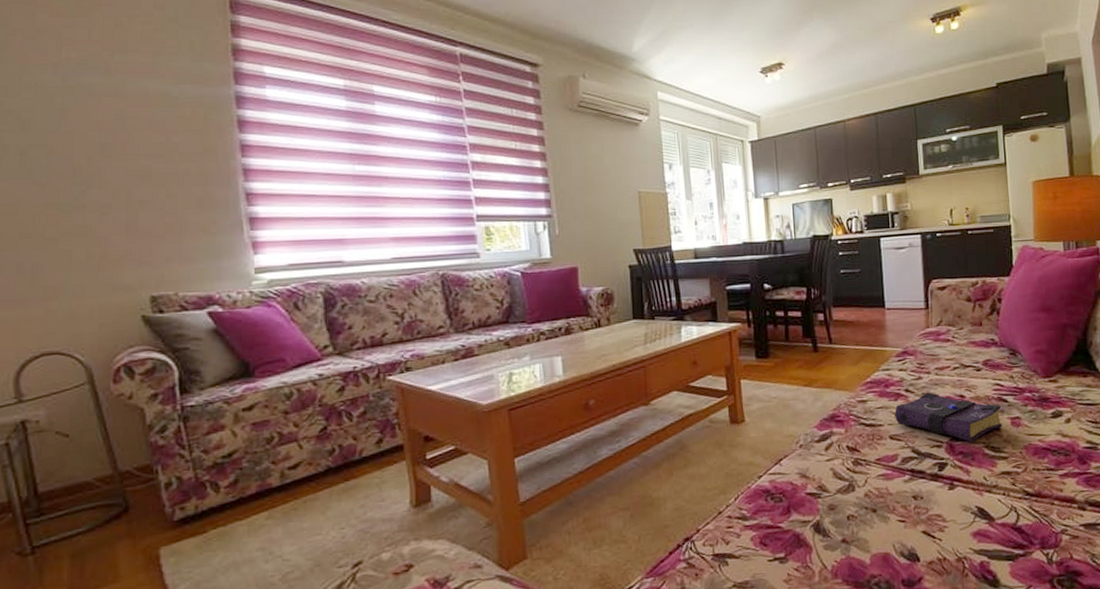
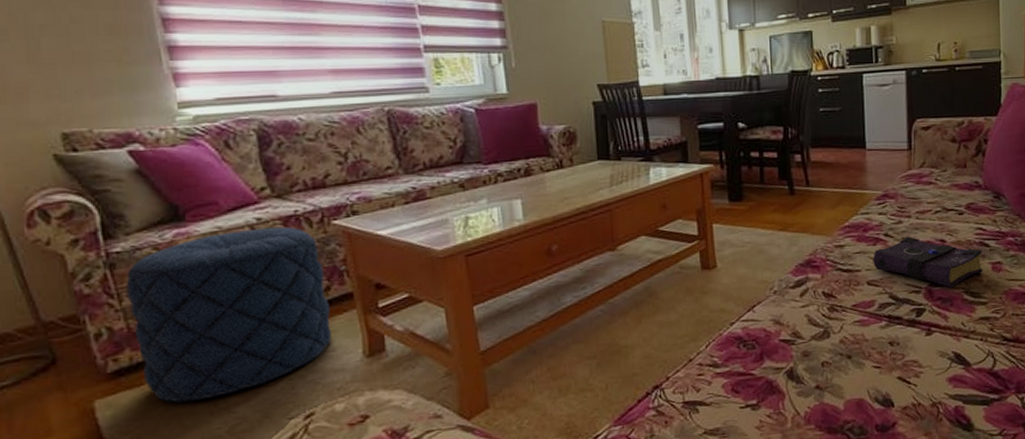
pouf: none [197,382,382,551] -> present [126,226,332,403]

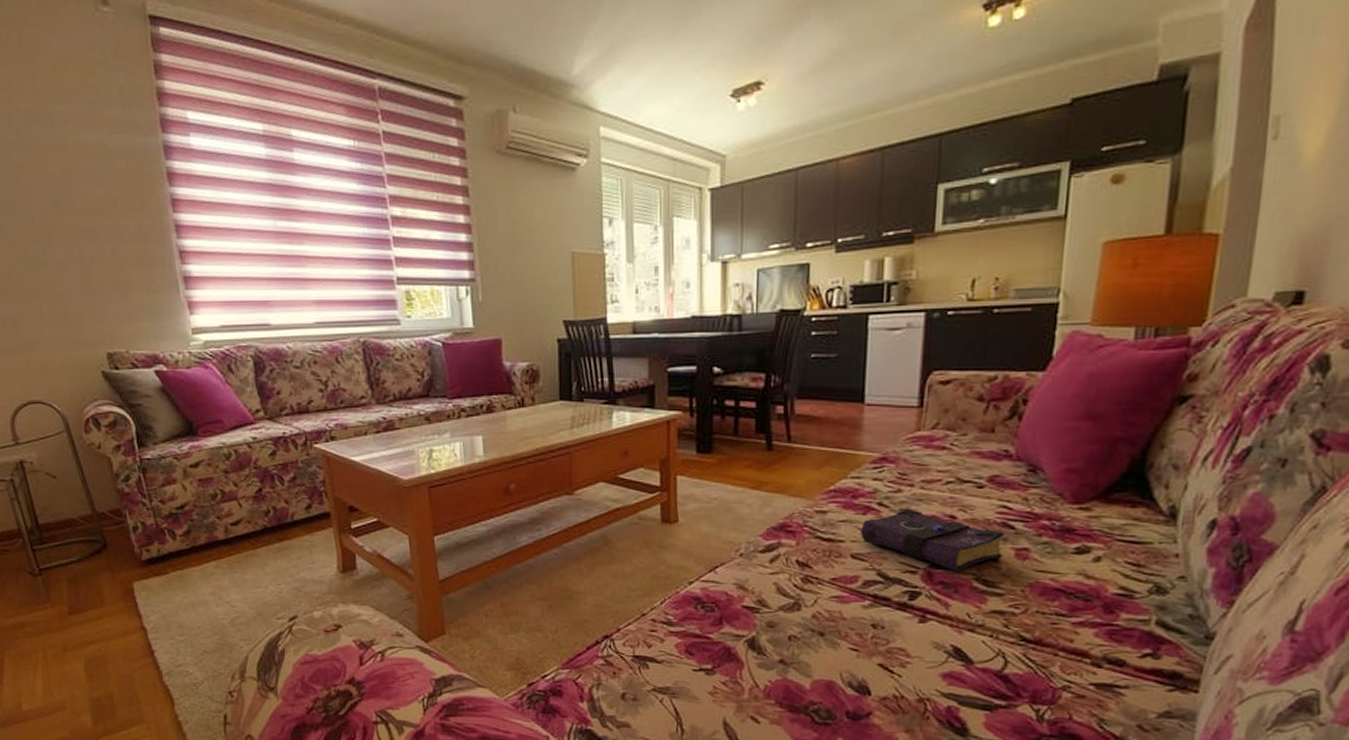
pouf: present [126,226,332,403] -> none [154,446,312,593]

